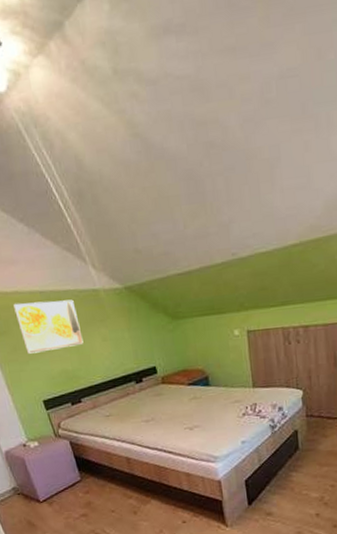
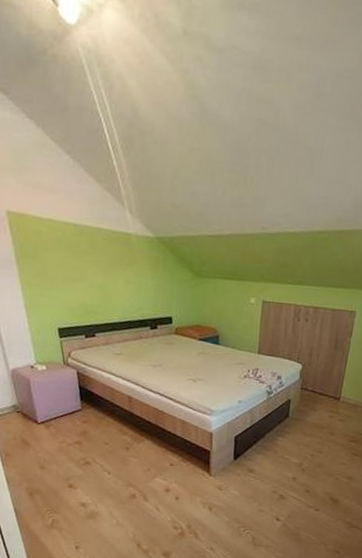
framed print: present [13,299,84,354] -> none [46,230,108,283]

